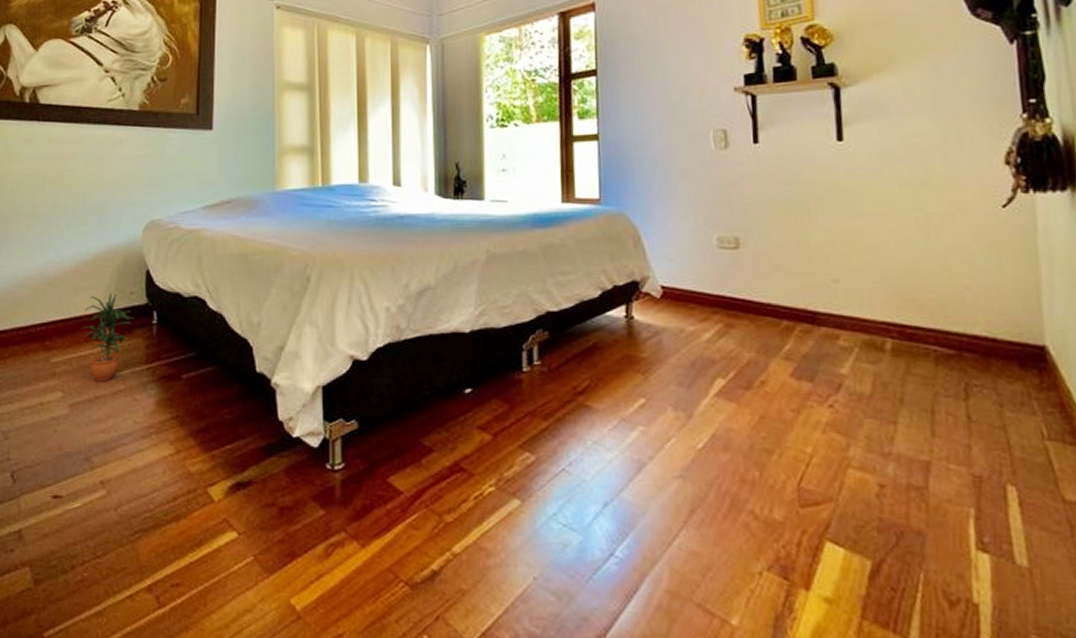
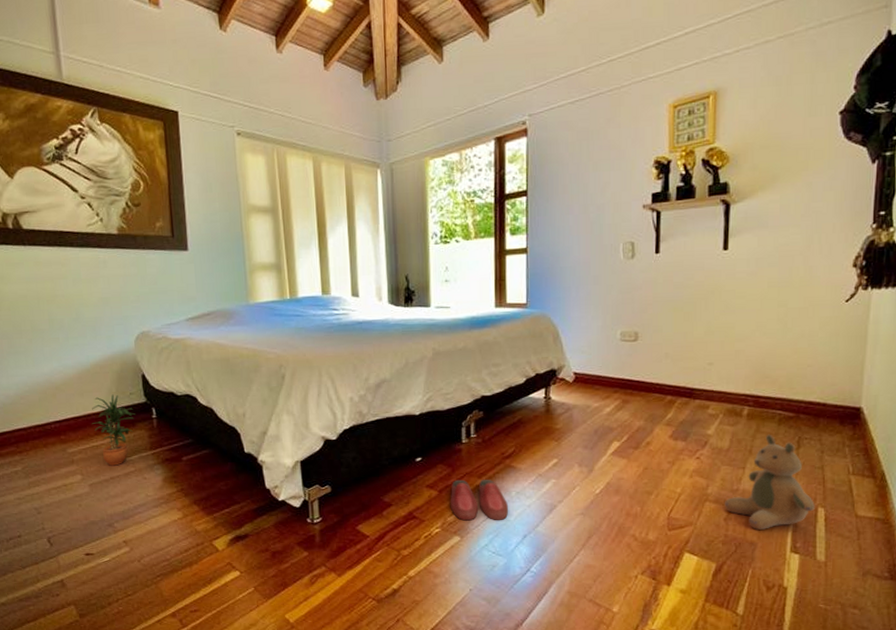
slippers: none [507,420,583,480] -> present [450,479,508,521]
teddy bear: none [873,377,1002,514] -> present [724,434,815,530]

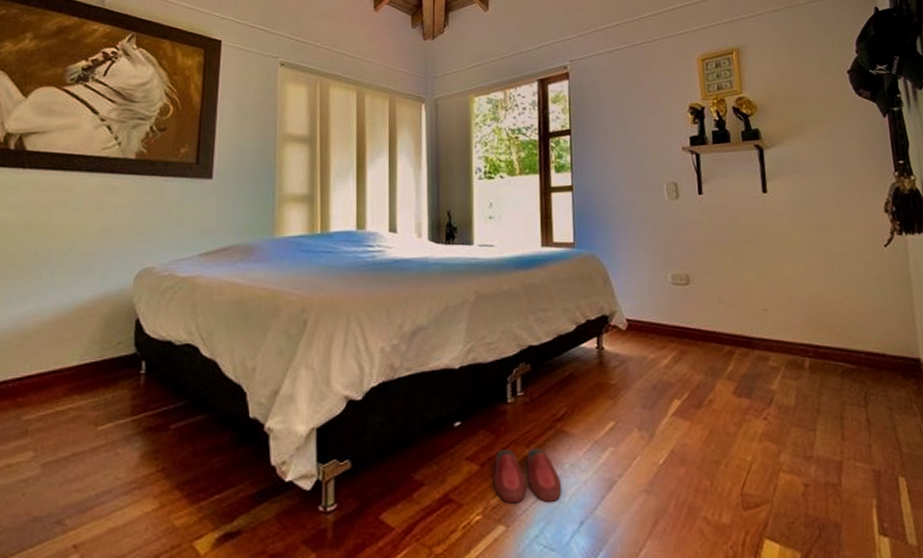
potted plant: present [91,394,136,466] -> none [61,344,121,438]
teddy bear: present [724,434,815,530] -> none [799,389,895,507]

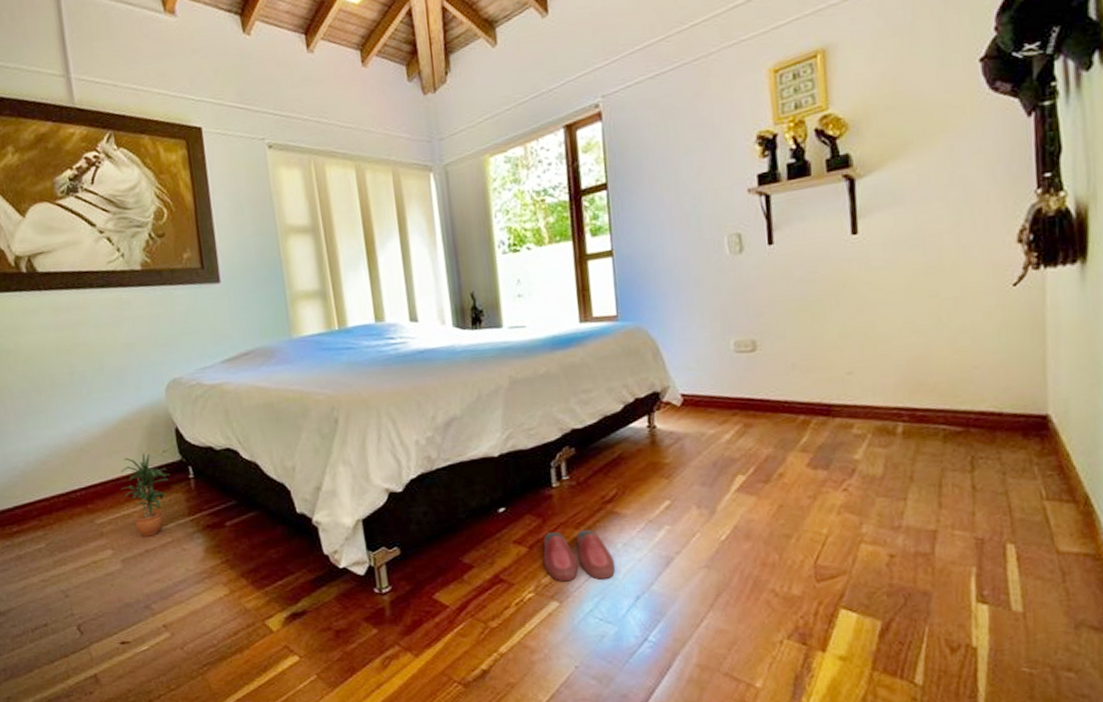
potted plant: none [61,344,121,438] -> present [121,453,171,537]

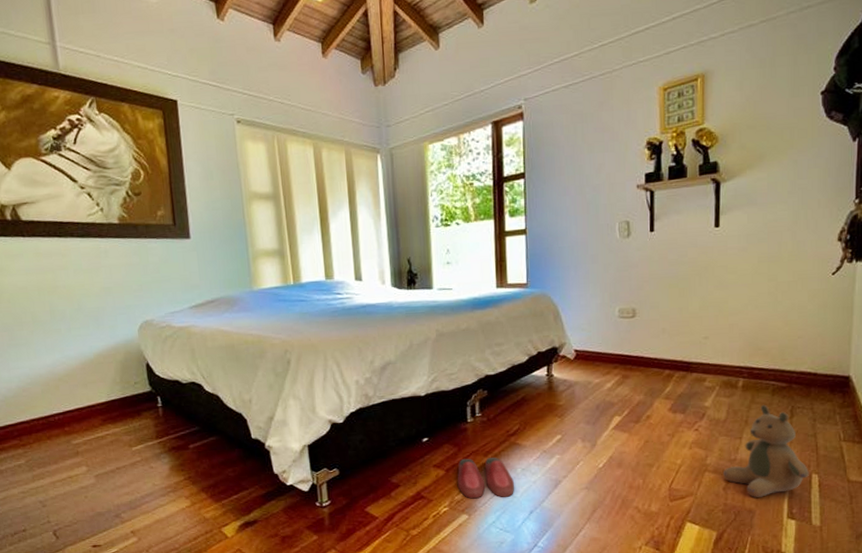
potted plant: present [121,453,171,537] -> none [95,384,141,456]
teddy bear: none [884,454,1002,576] -> present [722,404,809,498]

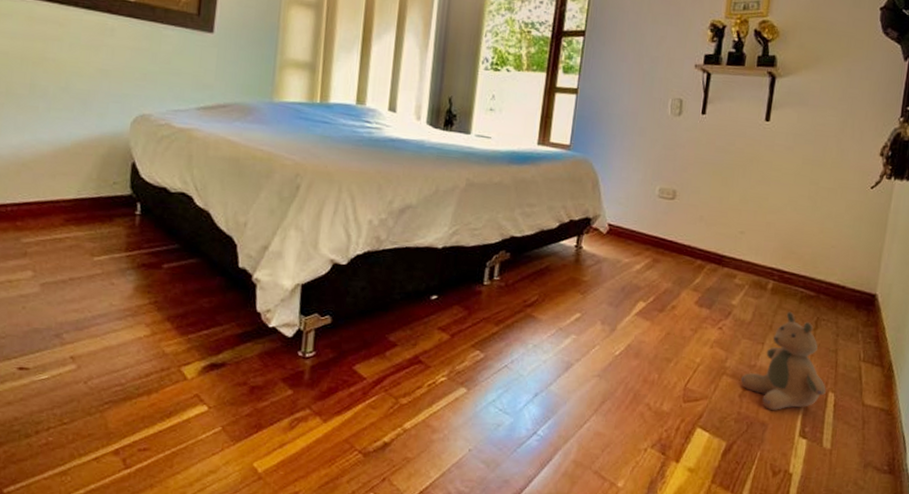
slippers: present [457,457,514,499] -> none [460,324,523,374]

